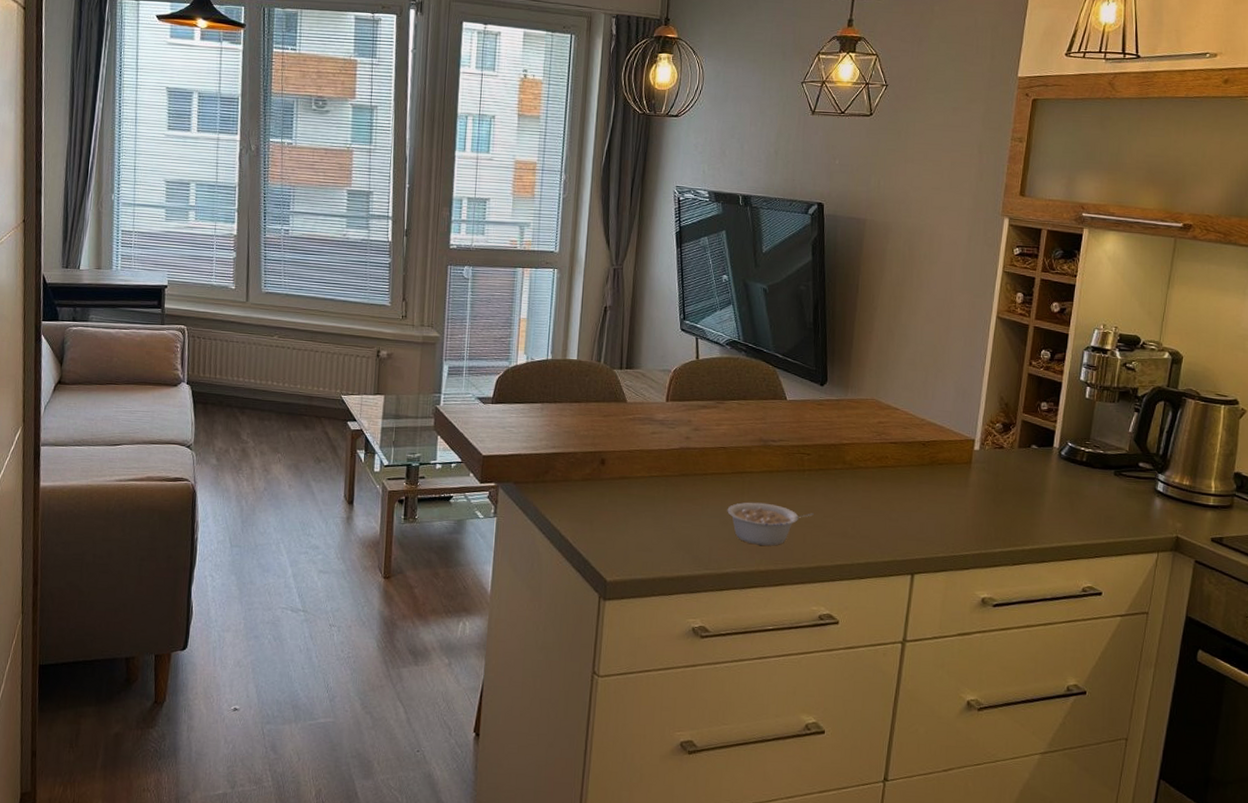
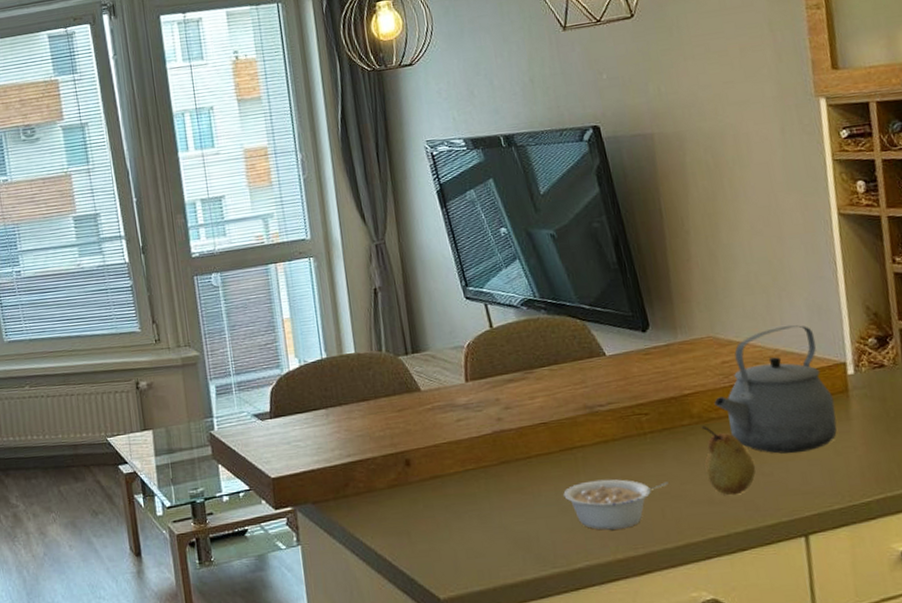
fruit: none [845,472,886,533] -> present [701,425,756,495]
tea kettle: none [865,401,958,507] -> present [714,324,837,454]

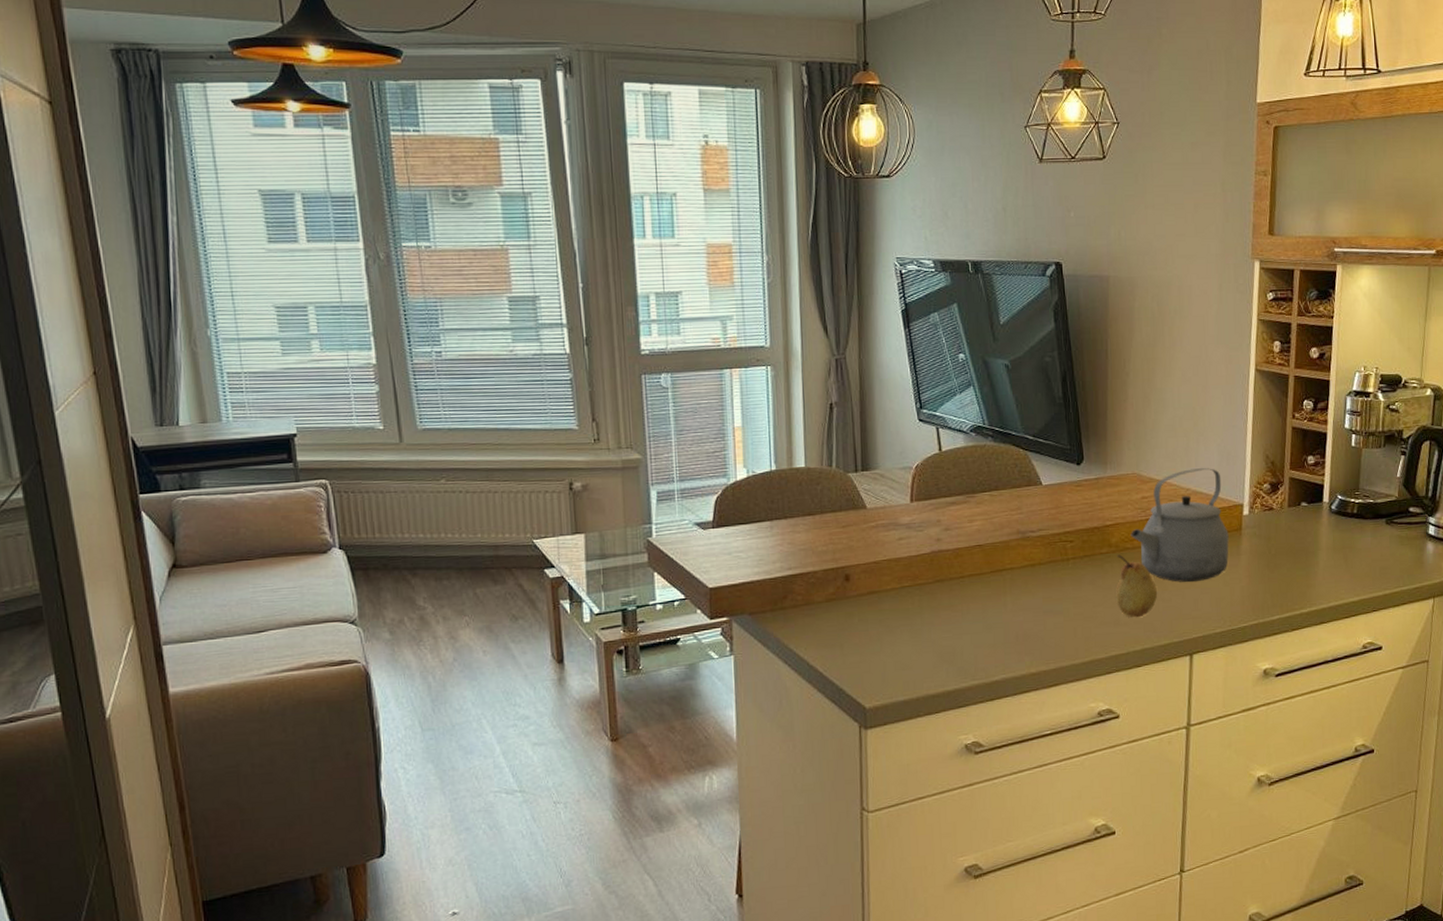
legume: present [563,479,669,530] -> none [990,600,1083,647]

